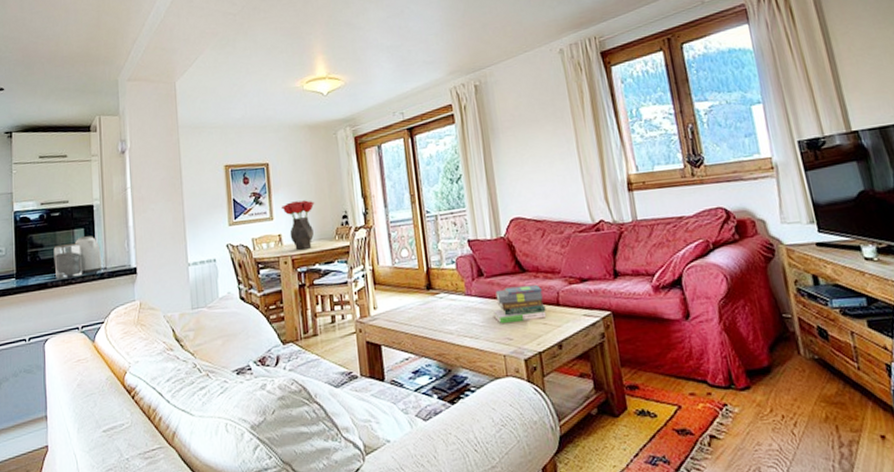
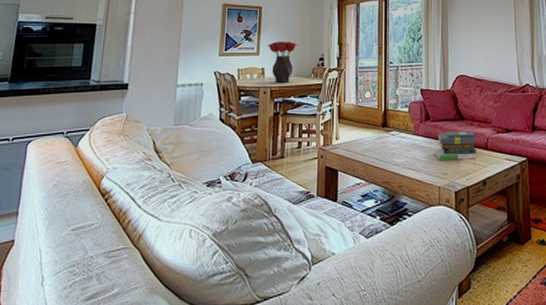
jar: present [53,243,83,279] -> none [49,56,78,87]
kettle: present [74,235,103,275] -> none [72,50,97,85]

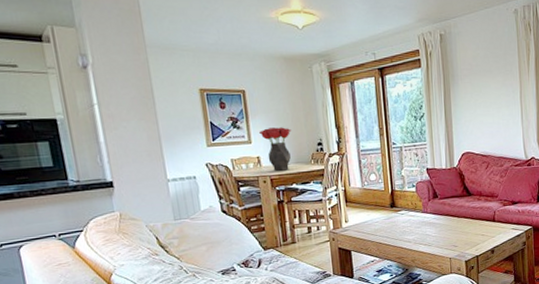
books: present [434,130,477,160] -> none [444,205,485,234]

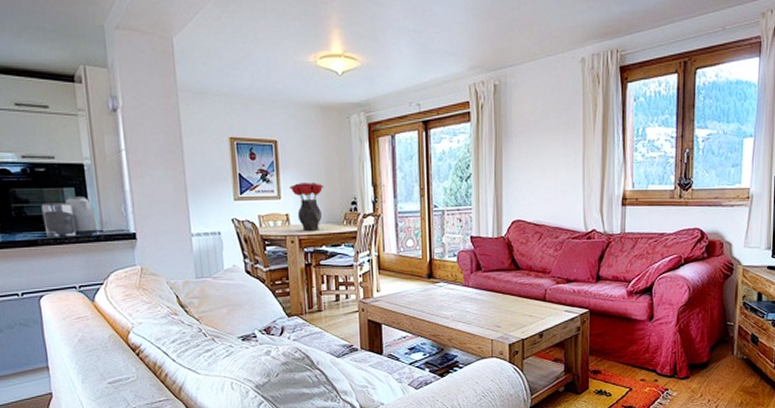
jar: none [15,156,54,190] -> present [41,202,77,237]
kettle: none [39,148,76,186] -> present [64,195,99,235]

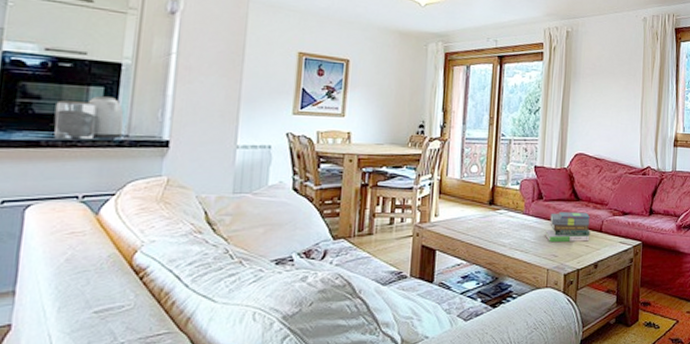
bouquet: present [288,183,324,232] -> none [355,102,393,152]
books: none [487,281,533,312] -> present [545,211,591,242]

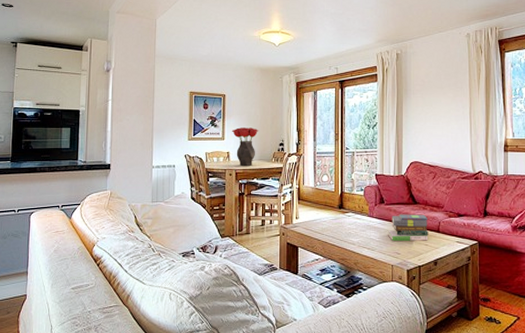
jar: present [54,100,97,140] -> none [43,139,67,166]
kettle: present [87,95,124,139] -> none [61,134,83,165]
bouquet: none [355,102,393,152] -> present [231,127,259,167]

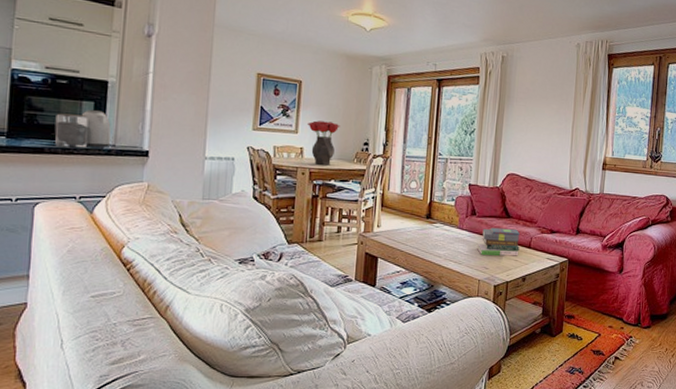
jar: none [43,139,67,166] -> present [55,113,88,148]
kettle: none [61,134,83,165] -> present [81,109,112,148]

